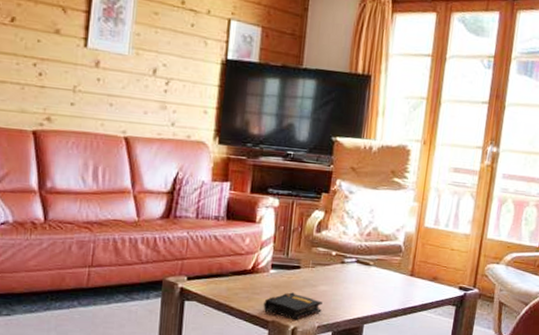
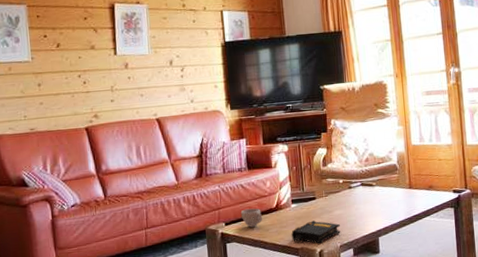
cup: none [208,265,234,288] -> present [240,208,263,228]

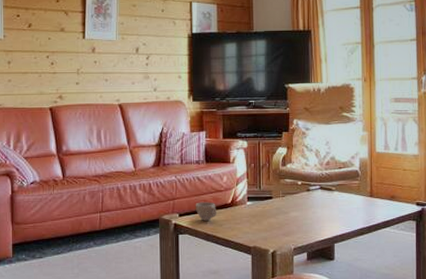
book: present [291,220,341,244] -> none [245,220,295,245]

